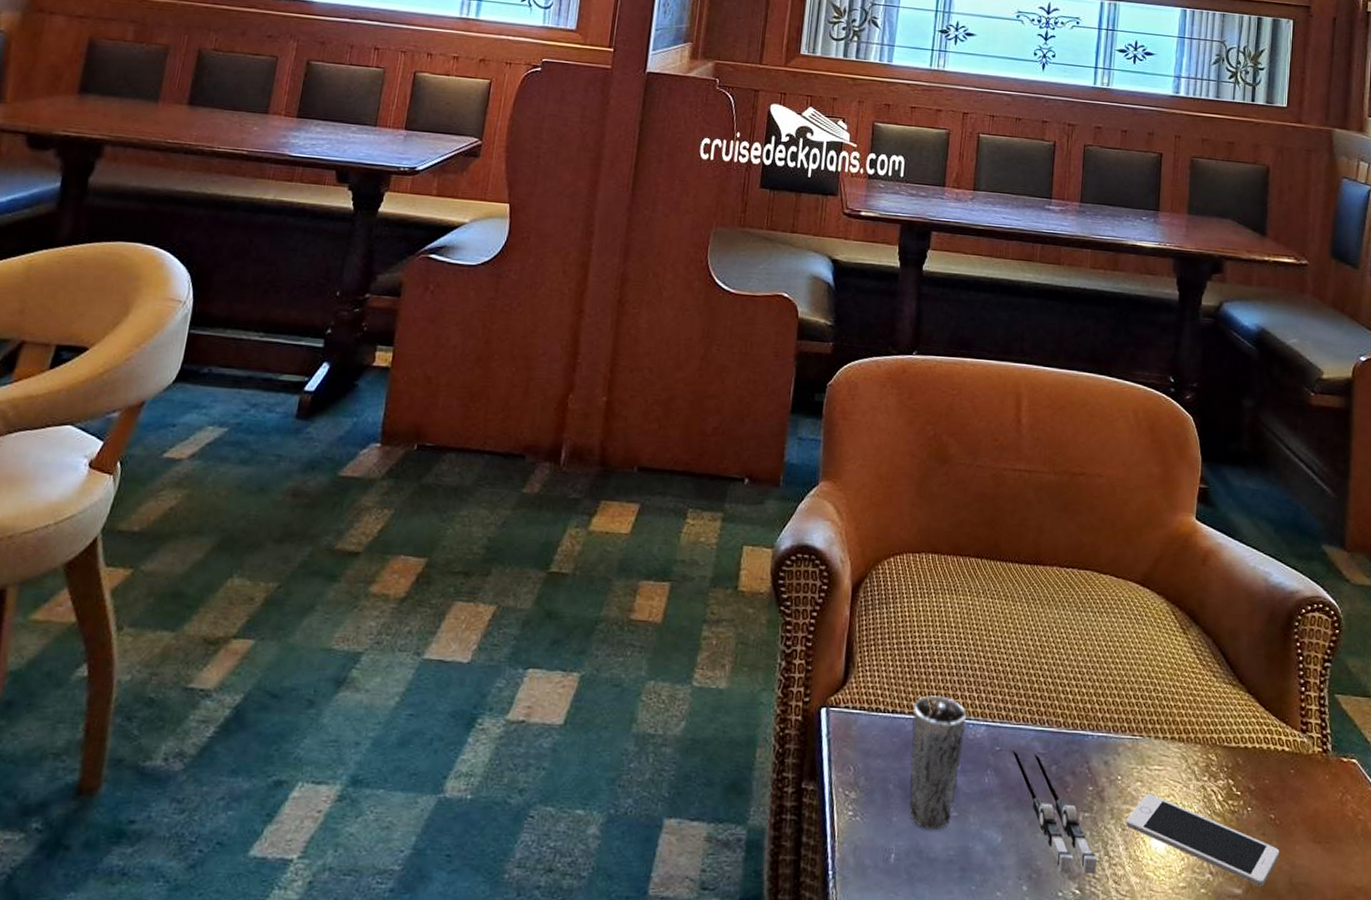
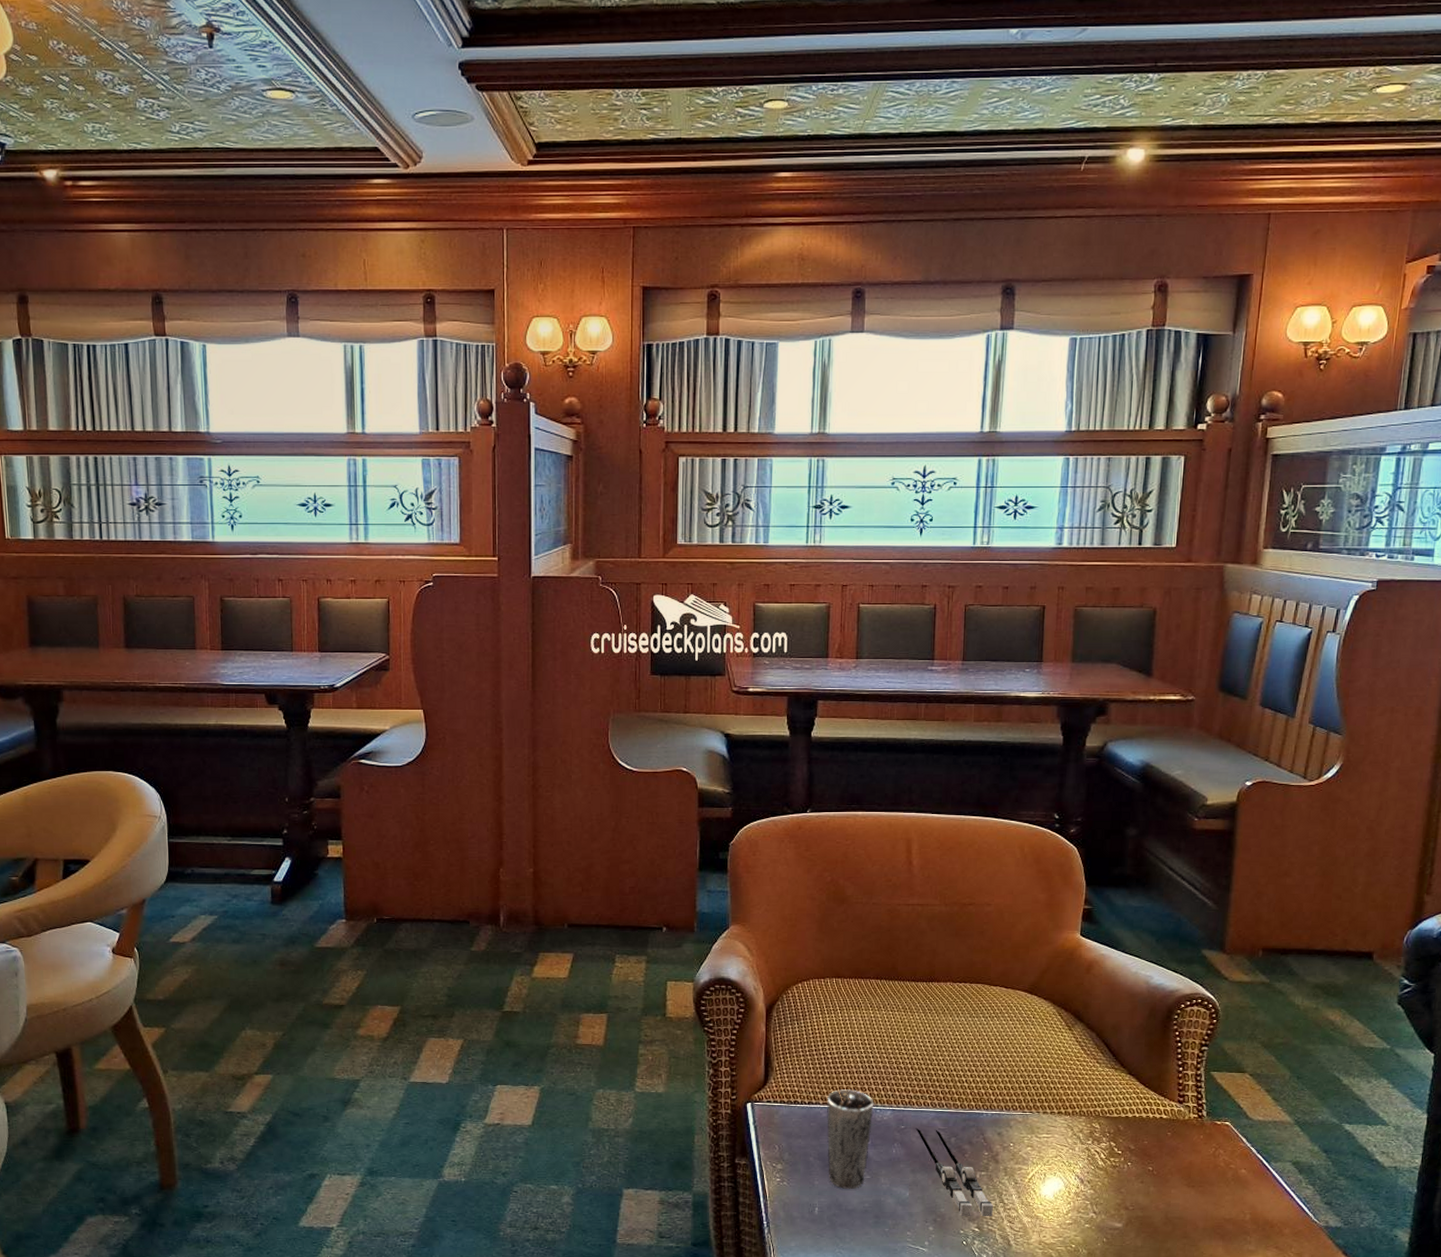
cell phone: present [1126,793,1280,886] -> none [1018,1155,1157,1221]

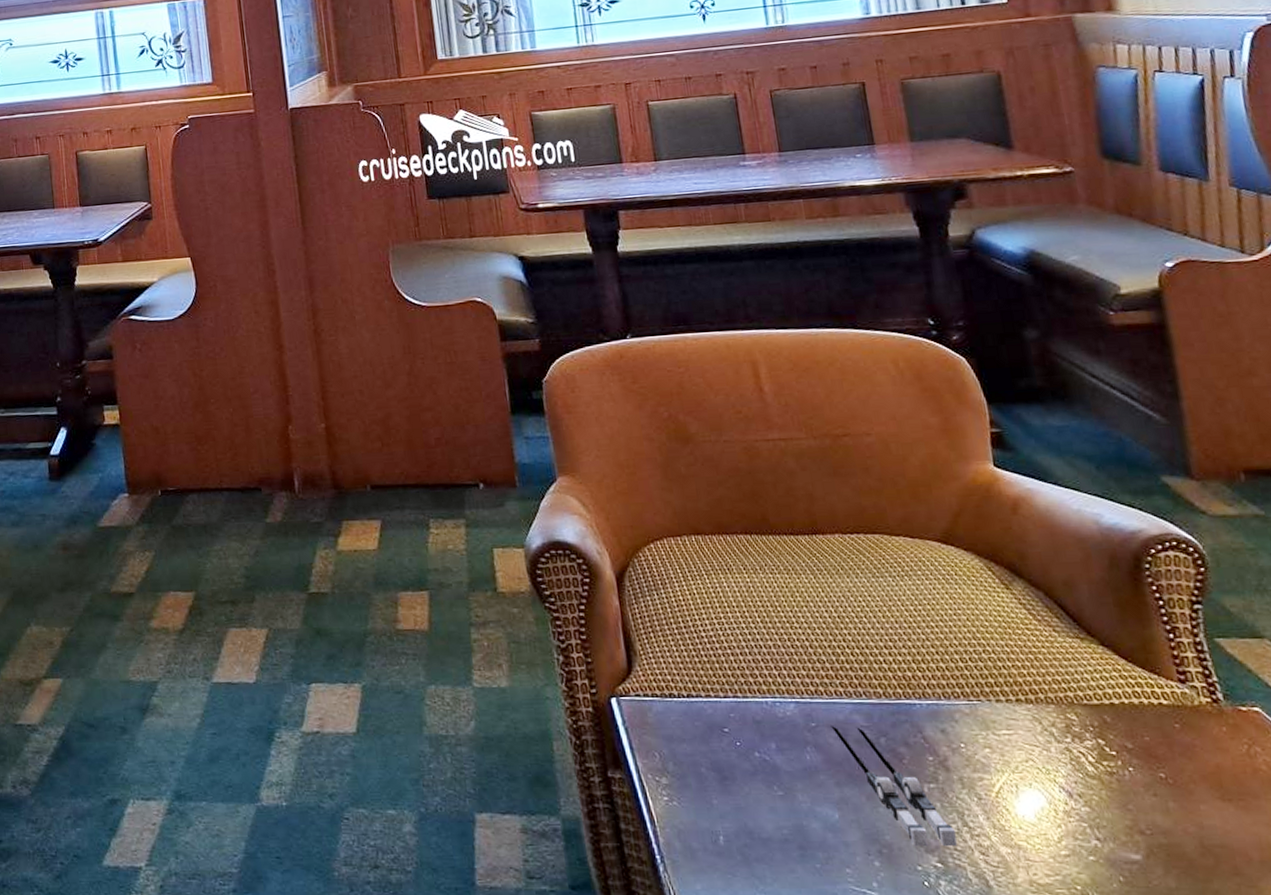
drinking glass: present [826,1089,874,1190] -> none [709,677,777,811]

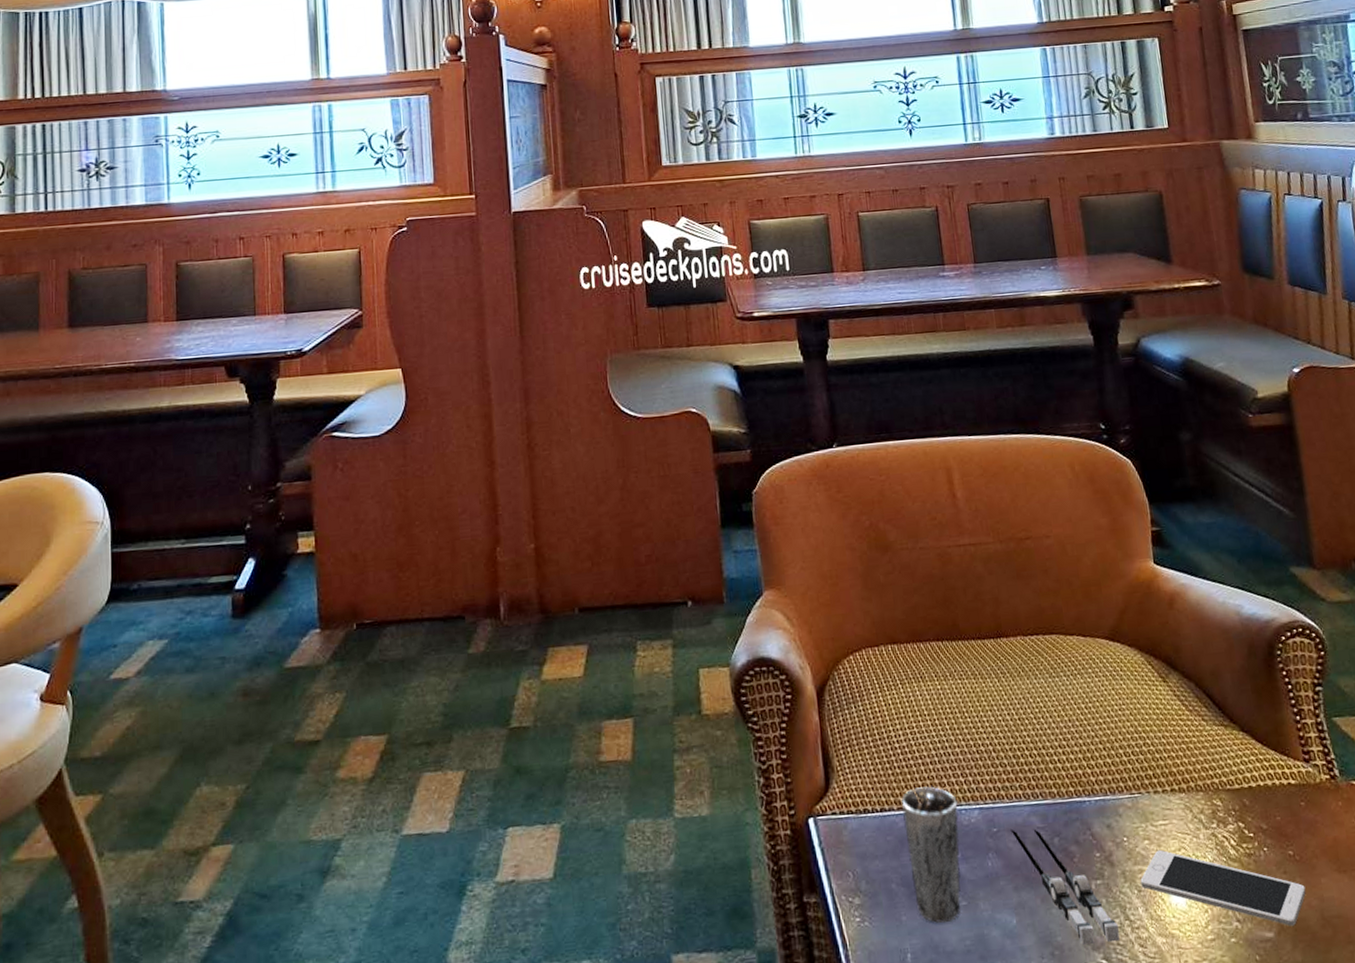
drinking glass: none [709,677,777,811] -> present [901,786,961,924]
cell phone: none [980,759,1181,851] -> present [1140,849,1306,926]

